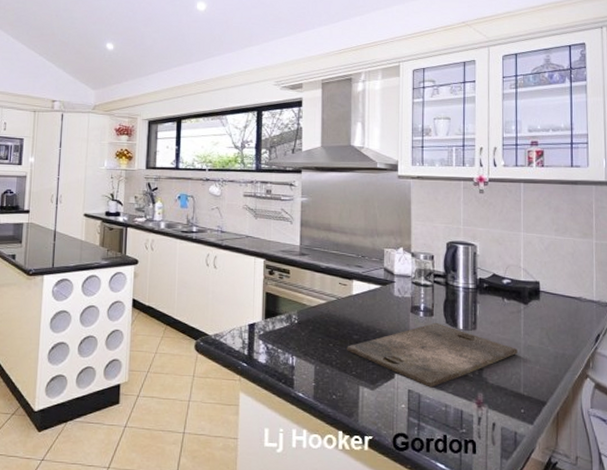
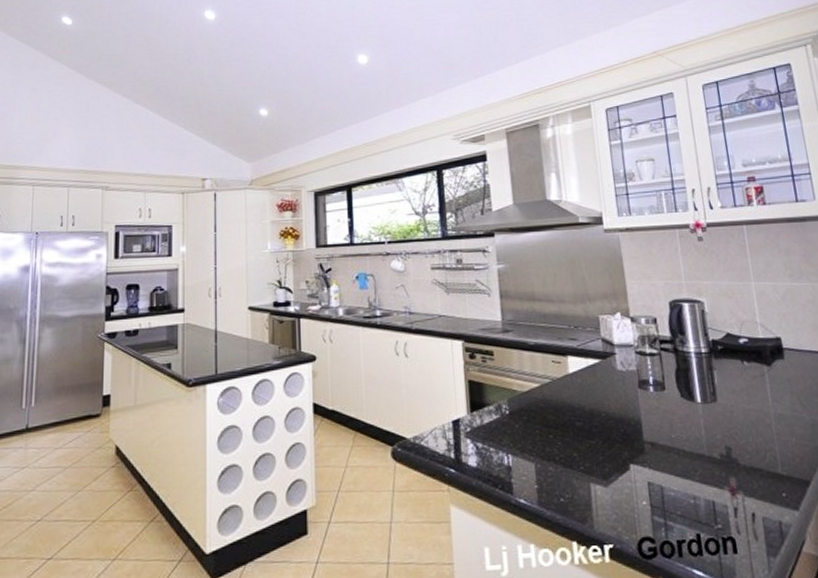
cutting board: present [347,322,517,388] -> none [570,397,768,477]

